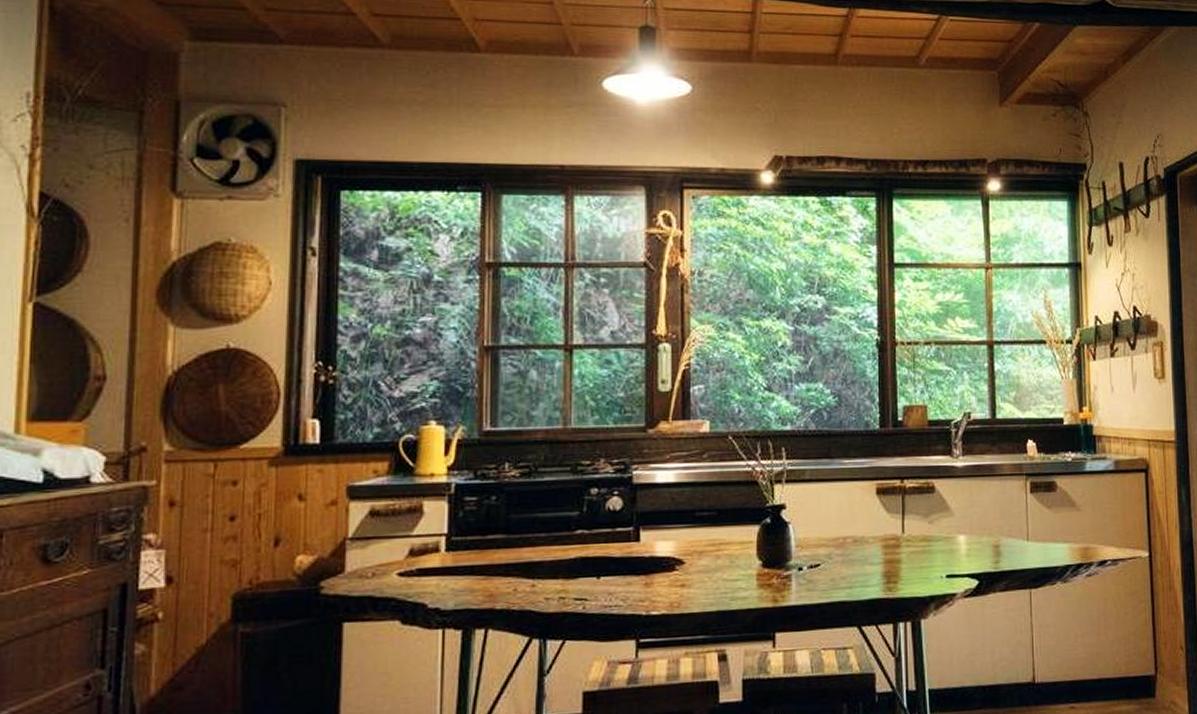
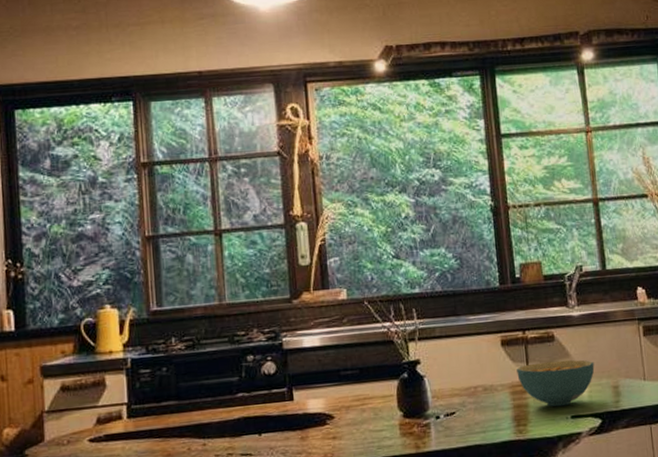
cereal bowl: none [891,514,975,564] -> present [517,360,595,407]

